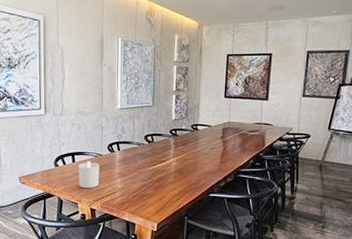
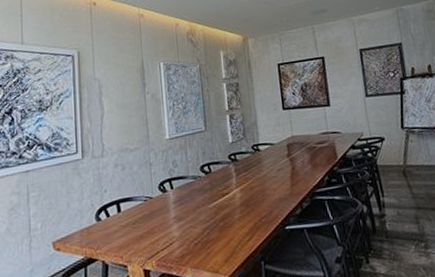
candle: present [78,161,100,189] -> none [125,207,152,244]

